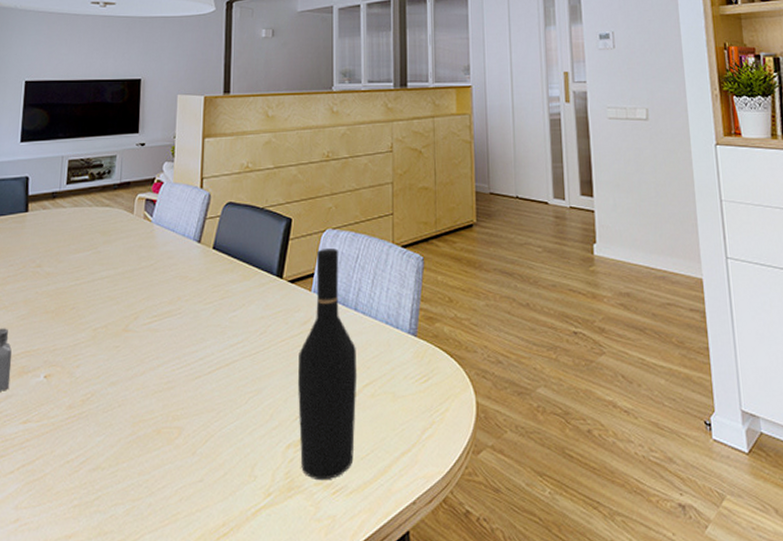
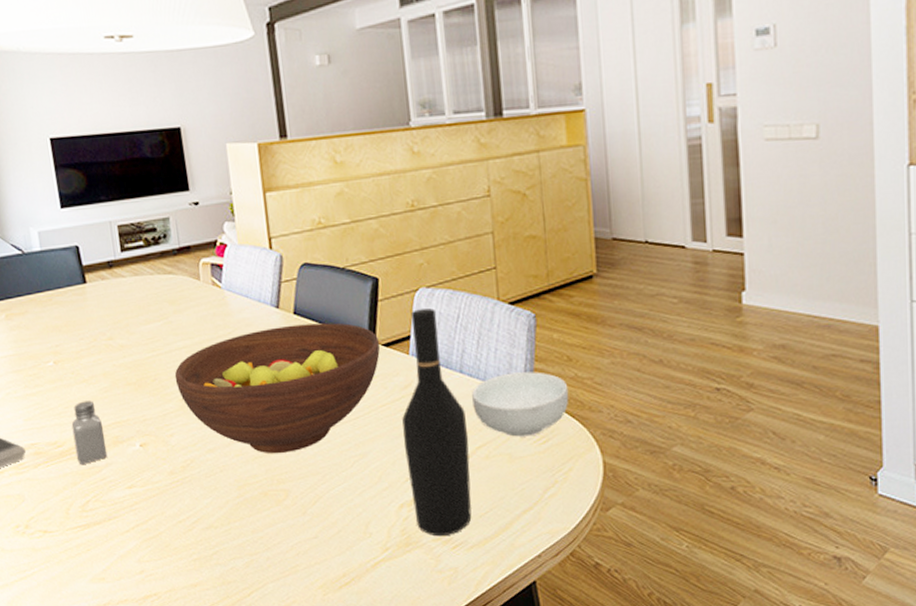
fruit bowl: none [92,258,286,387] -> present [174,323,380,453]
cereal bowl: none [364,311,449,375] -> present [472,372,569,437]

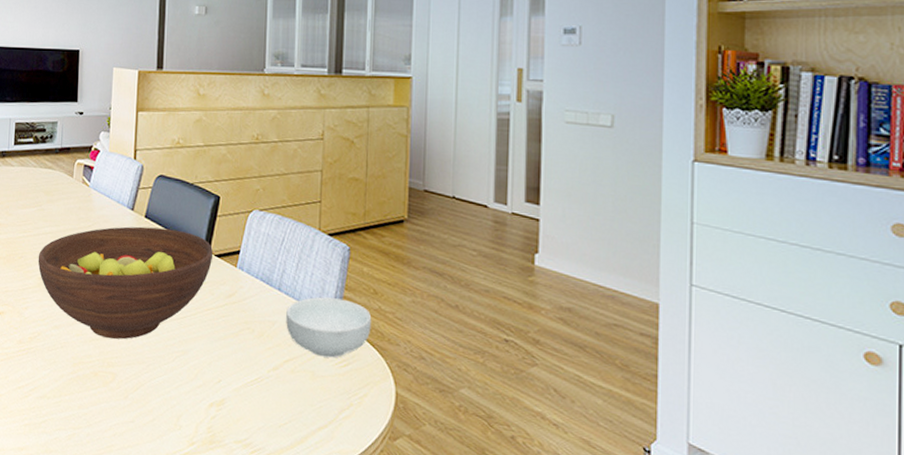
wine bottle: present [402,308,472,537] -> none [221,228,279,440]

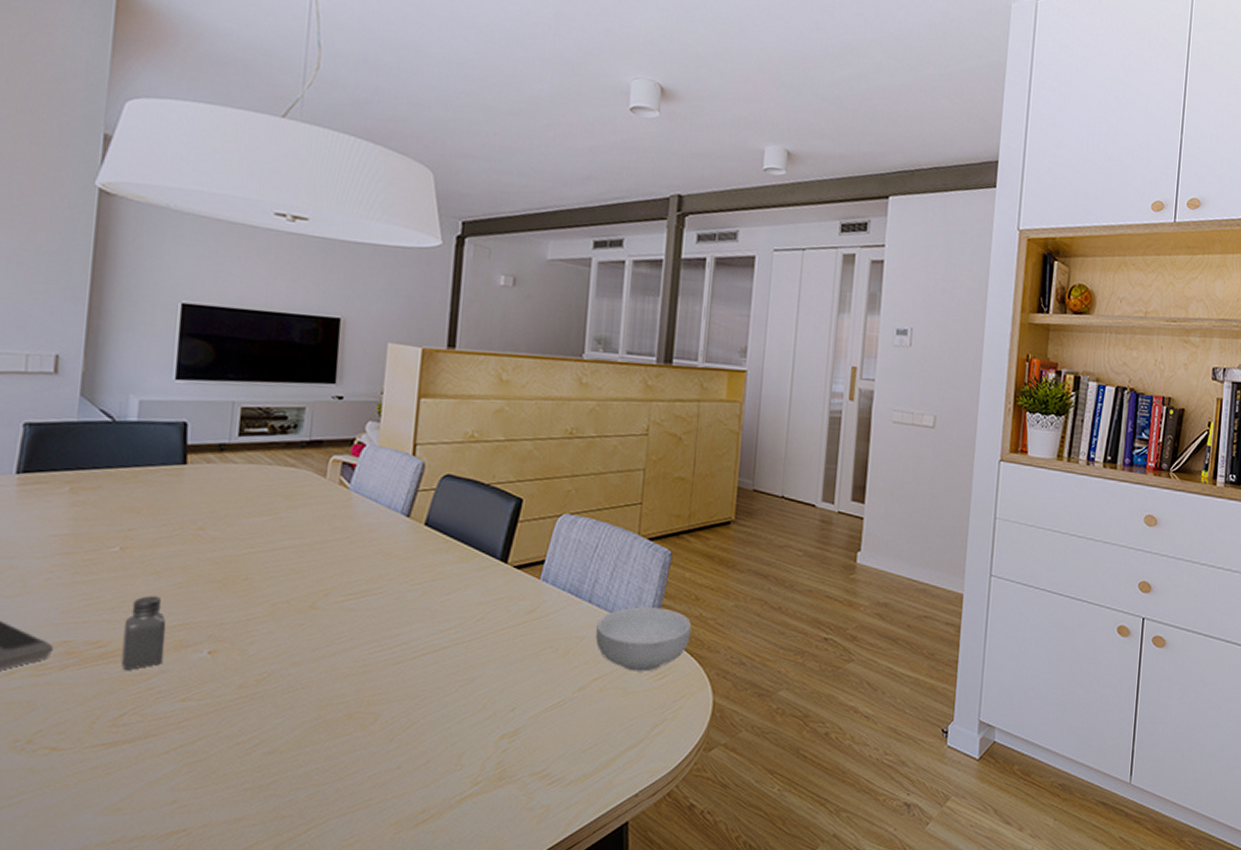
fruit bowl: present [38,226,213,340] -> none [270,536,511,672]

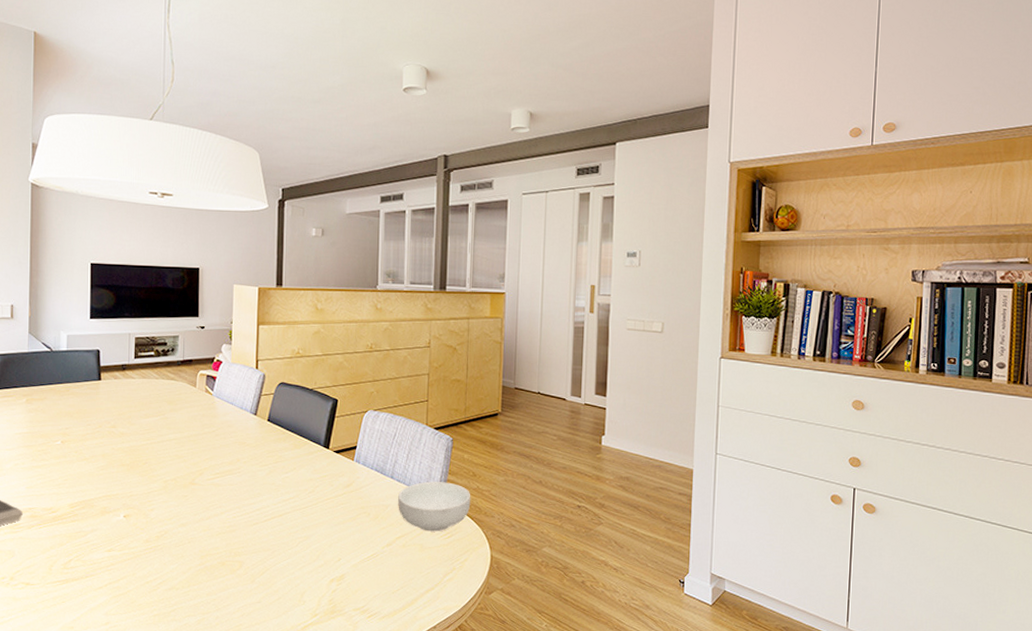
saltshaker: present [121,596,167,670] -> none [67,476,95,529]

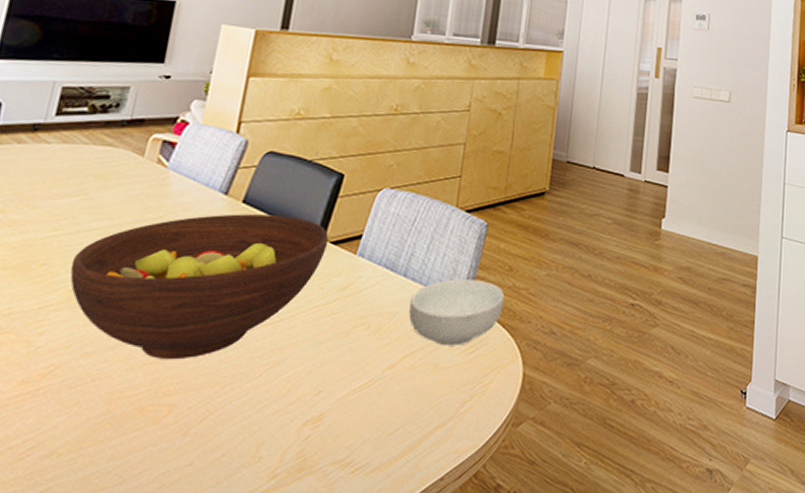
fruit bowl: none [162,429,332,531] -> present [70,214,329,359]

